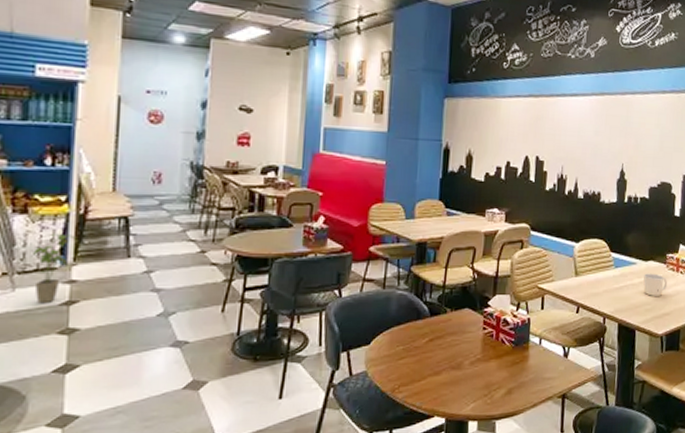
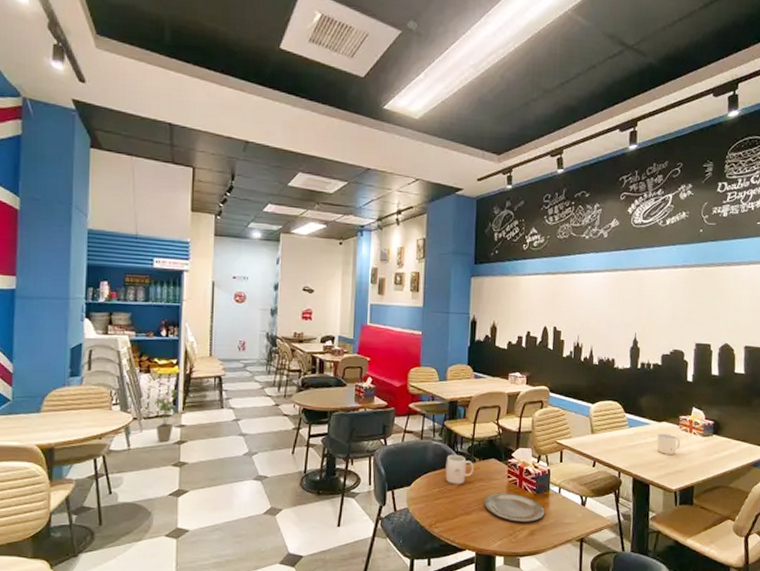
mug: none [411,304,445,340] -> present [445,454,474,484]
plate: none [456,347,524,380] -> present [484,493,545,522]

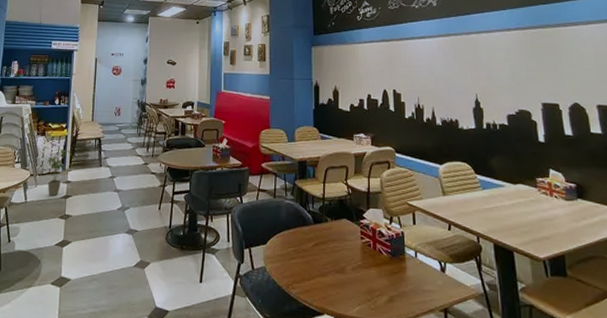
mug: present [445,454,474,484] -> none [299,213,326,244]
plate: present [484,493,545,522] -> none [339,254,403,287]
mug: present [657,433,681,454] -> none [514,196,542,219]

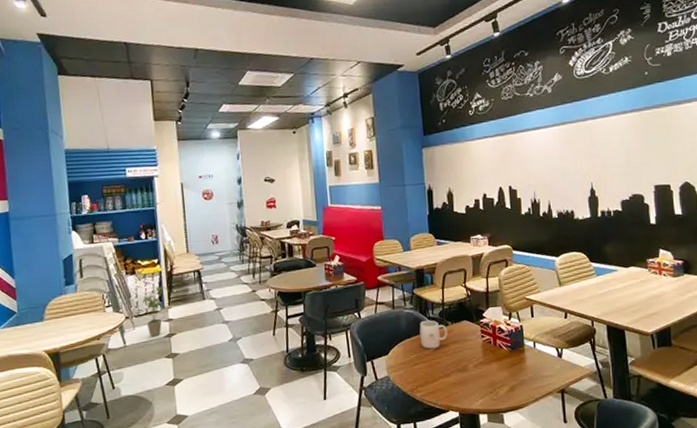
mug: none [299,213,326,244] -> present [419,320,448,349]

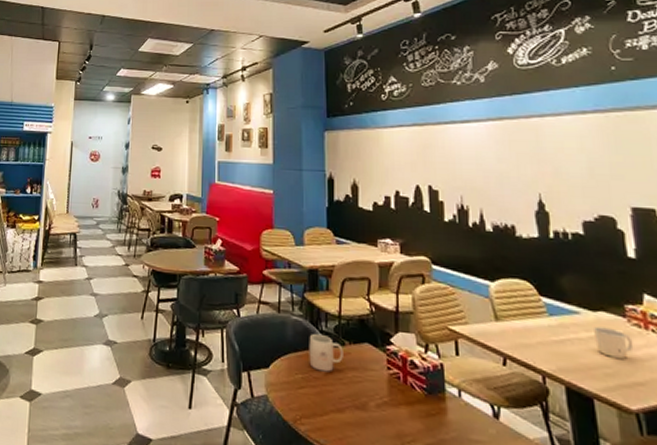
house plant: present [142,286,170,336] -> none [17,243,45,297]
mug: none [627,278,652,299] -> present [594,326,634,359]

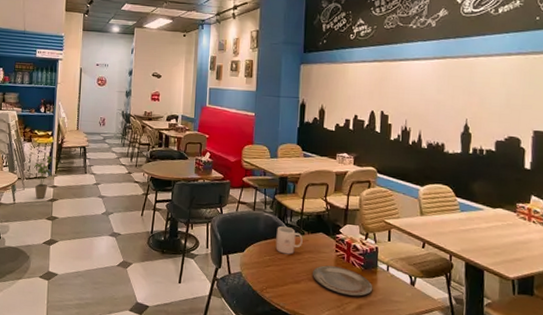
house plant: none [17,243,45,297] -> present [34,155,58,199]
plate: none [360,387,443,433] -> present [313,265,373,296]
mug: present [594,326,634,359] -> none [491,219,519,242]

